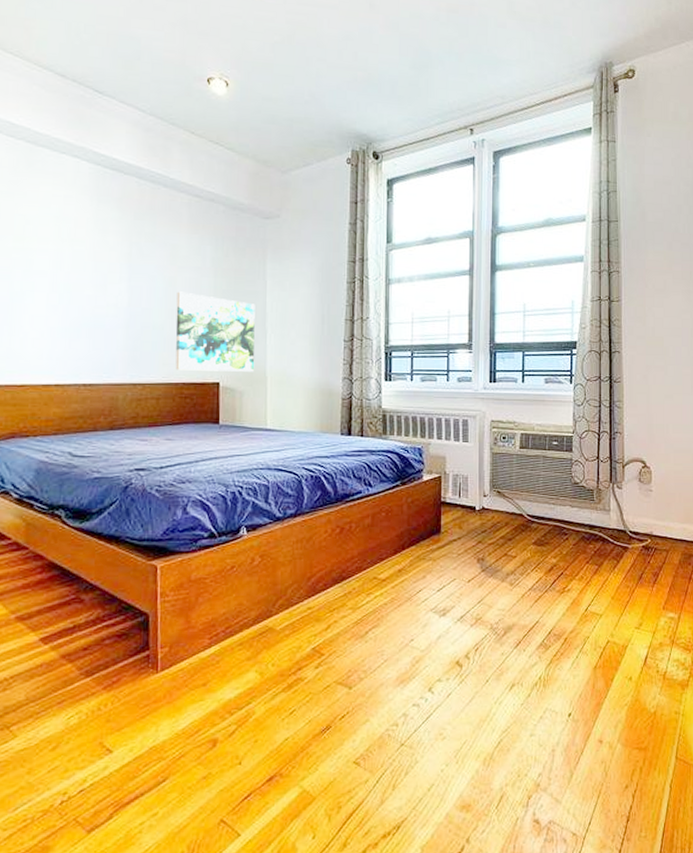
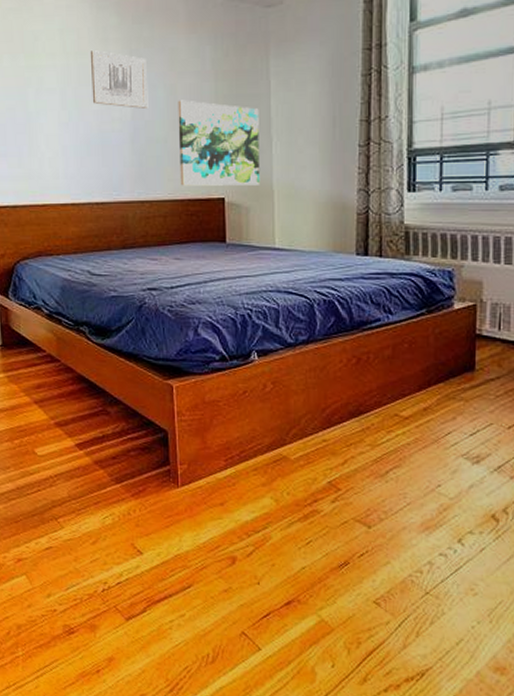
wall art: none [86,239,147,297] -> present [90,50,149,109]

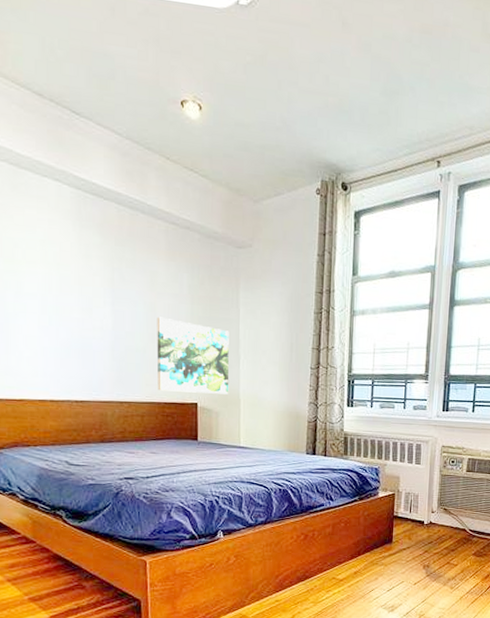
wall art: present [90,50,149,109] -> none [72,264,129,321]

